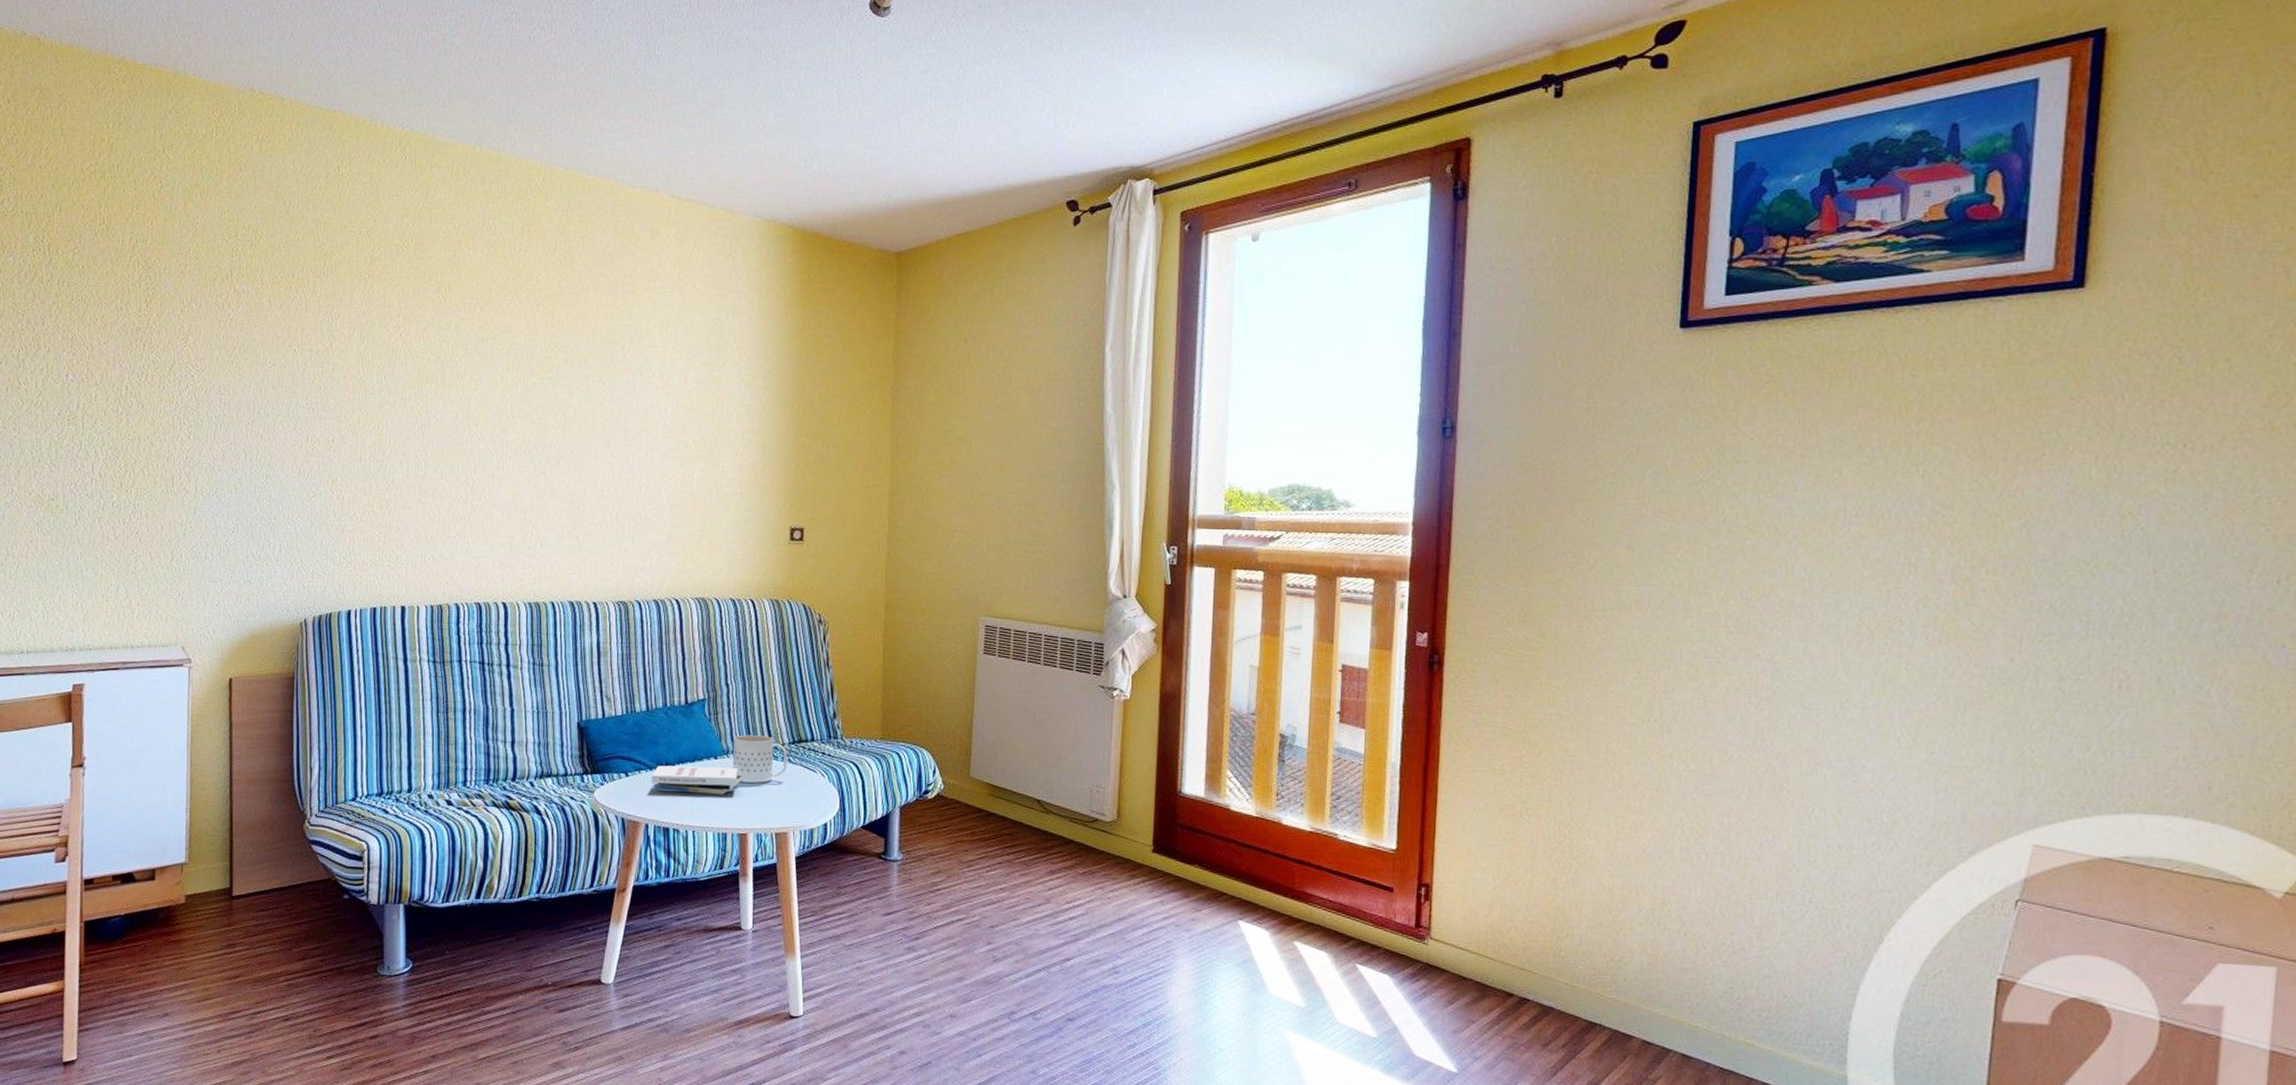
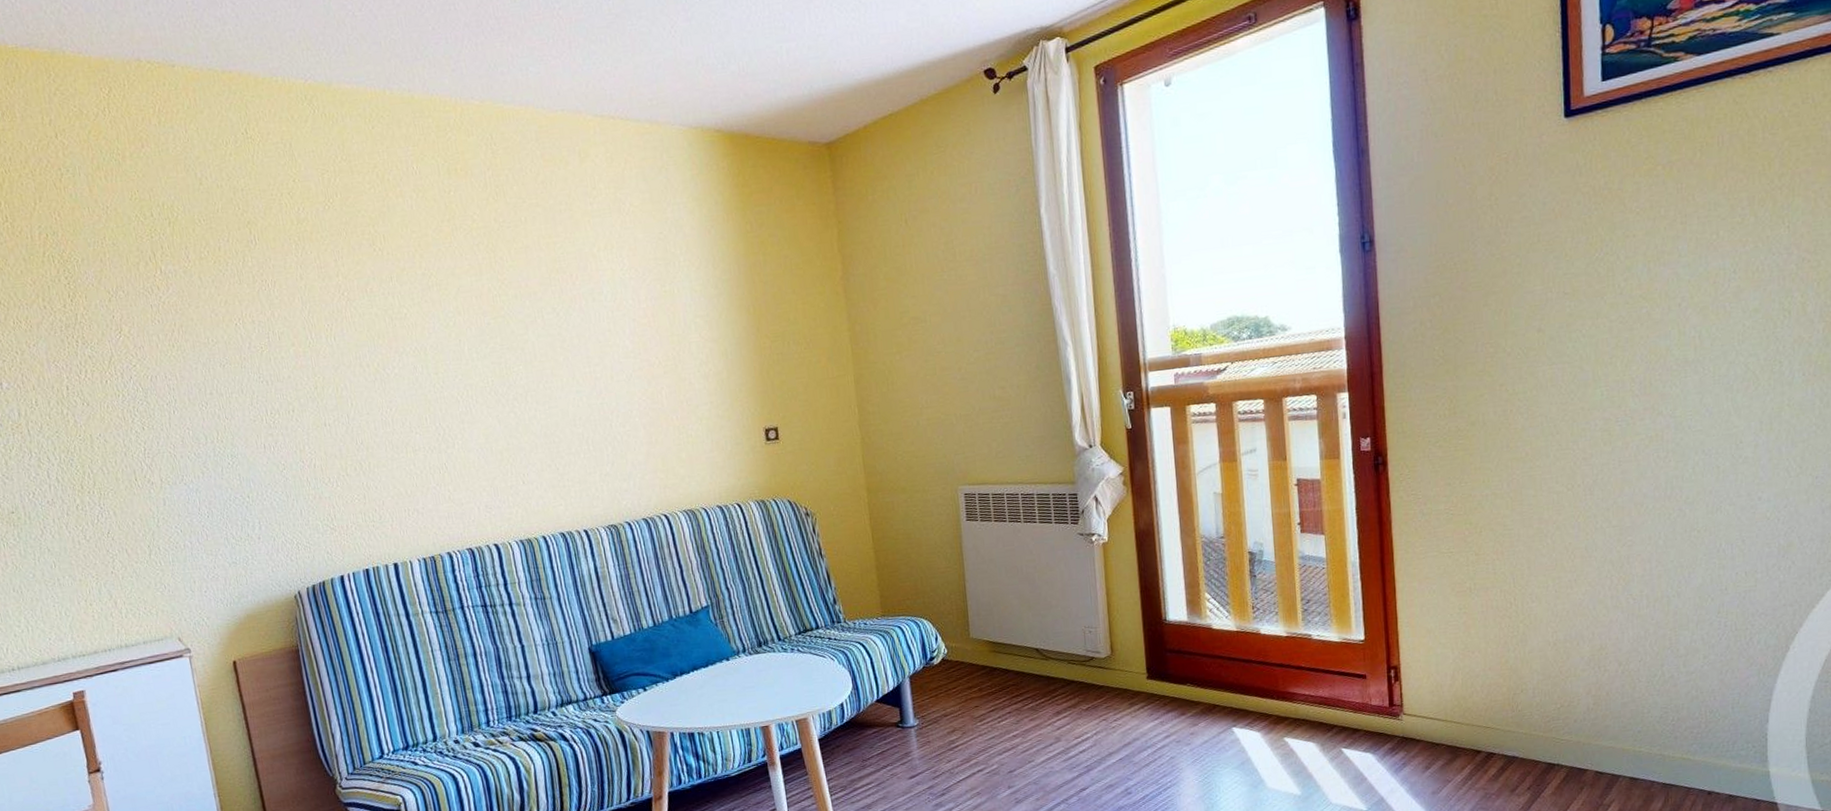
books: present [651,765,742,795] -> none [668,666,756,699]
mug: present [732,735,788,783] -> none [741,631,797,678]

